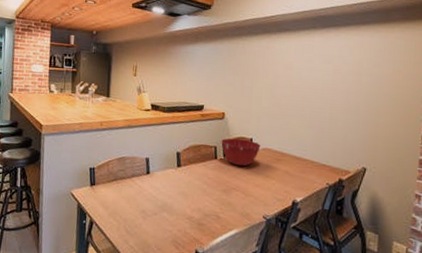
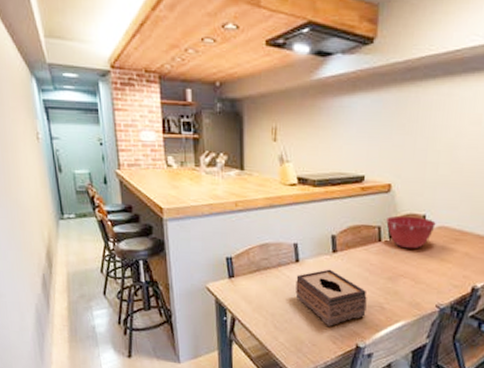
tissue box: none [145,181,205,232] -> present [296,269,367,326]

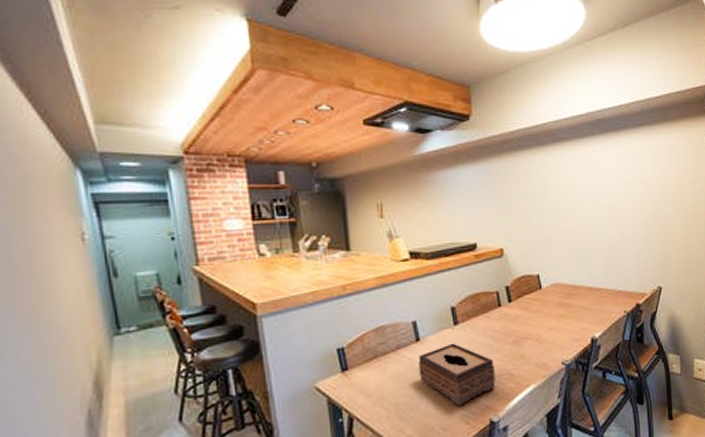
mixing bowl: present [386,215,436,249] -> none [503,277,550,310]

